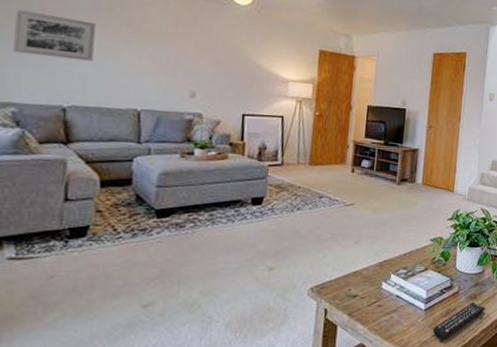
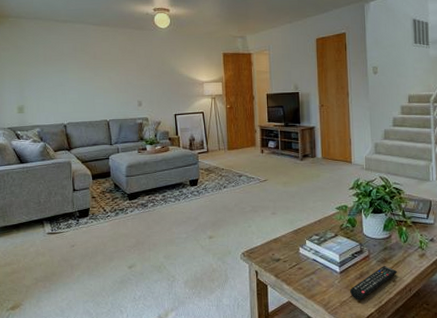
wall art: present [12,8,97,62] -> none [31,60,77,91]

